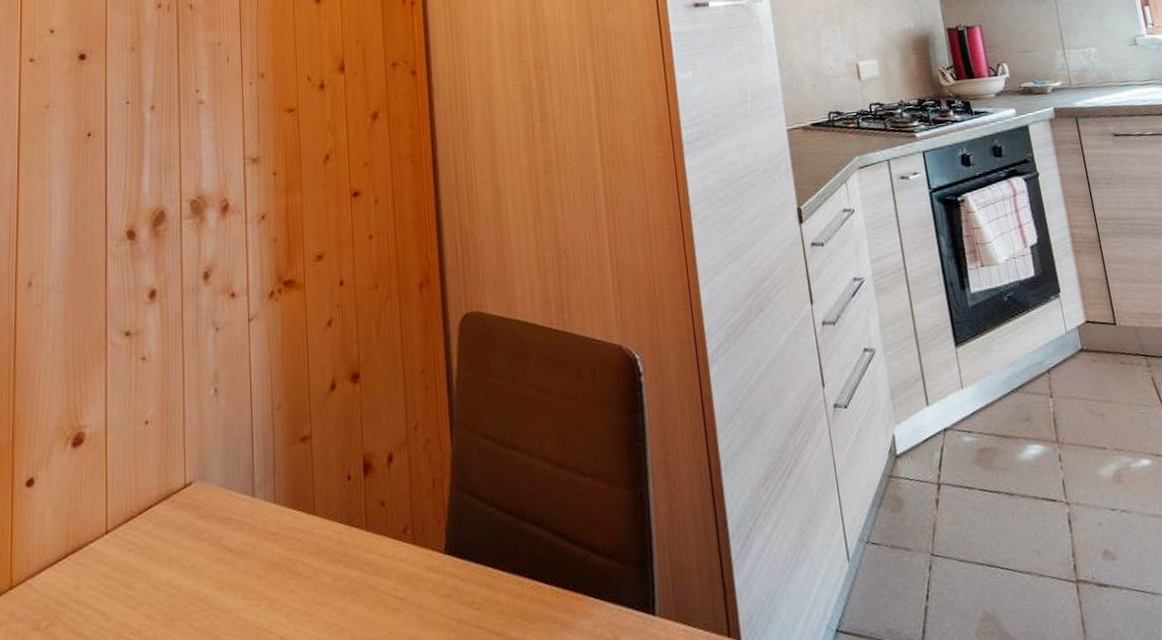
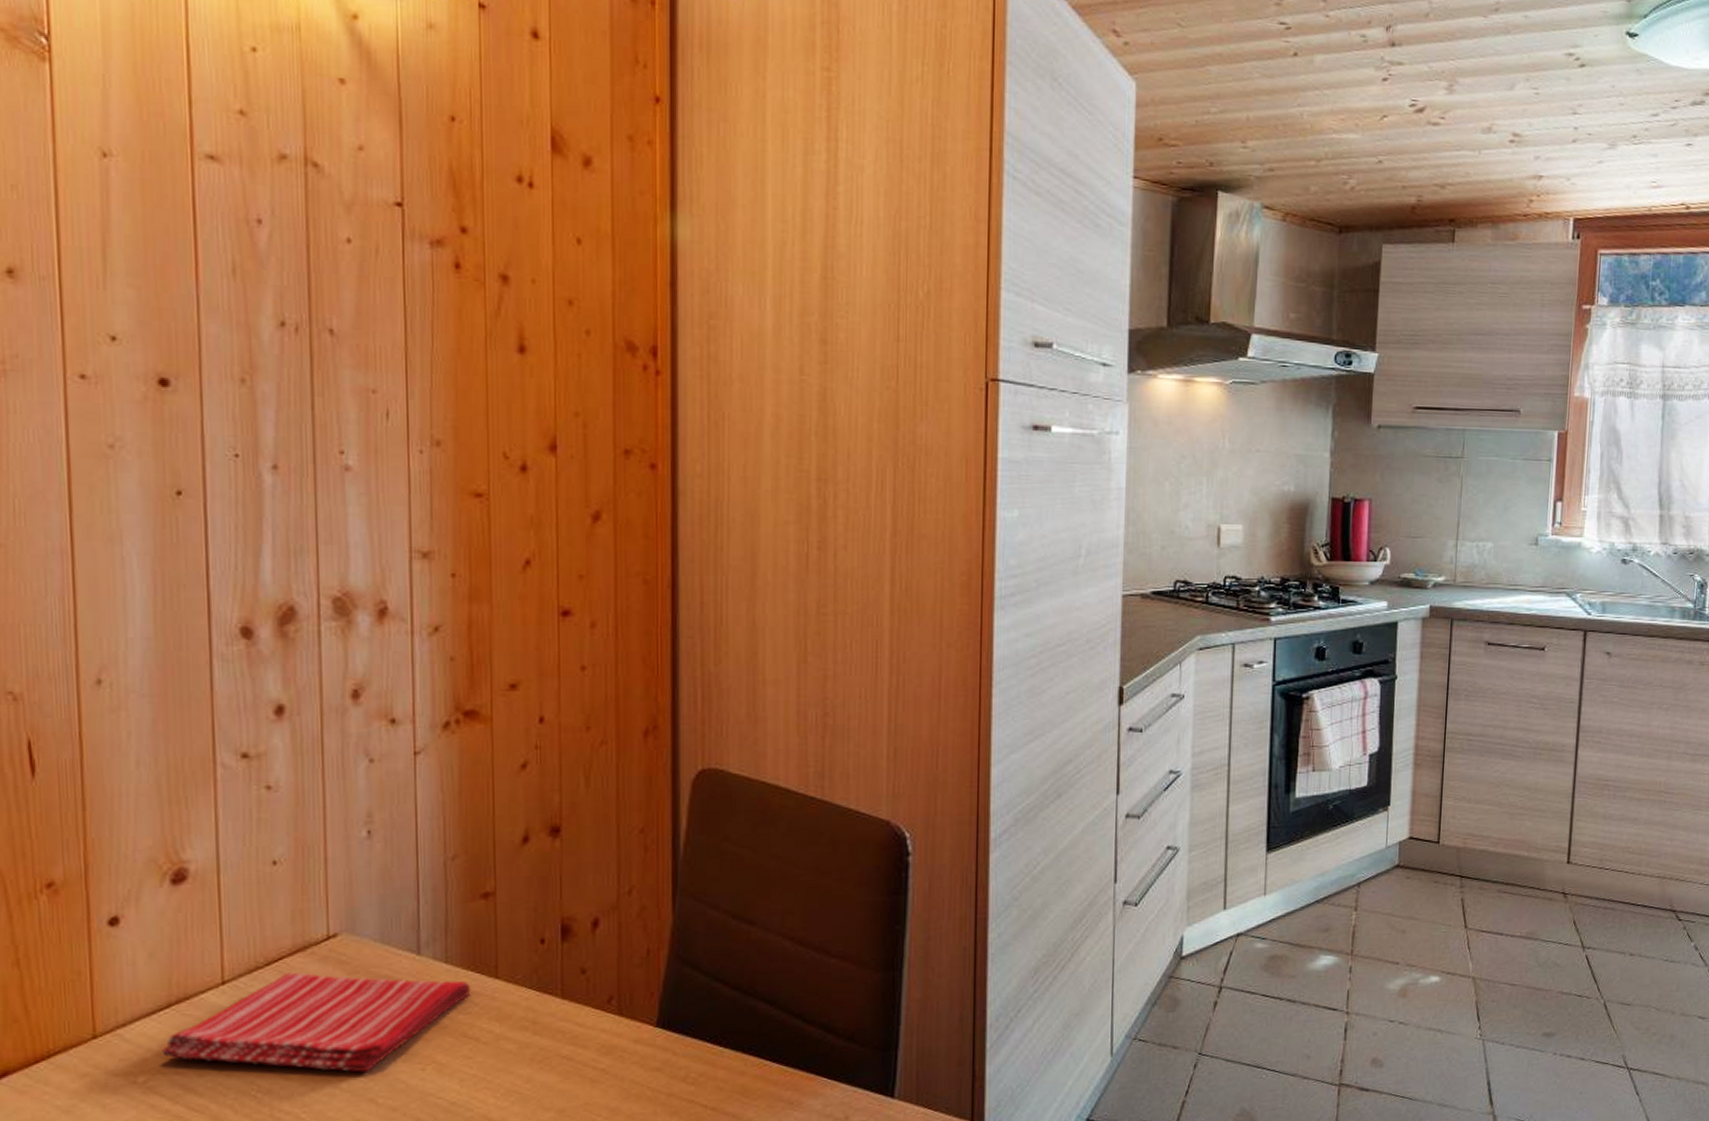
dish towel: none [60,518,295,611] -> present [162,972,471,1073]

